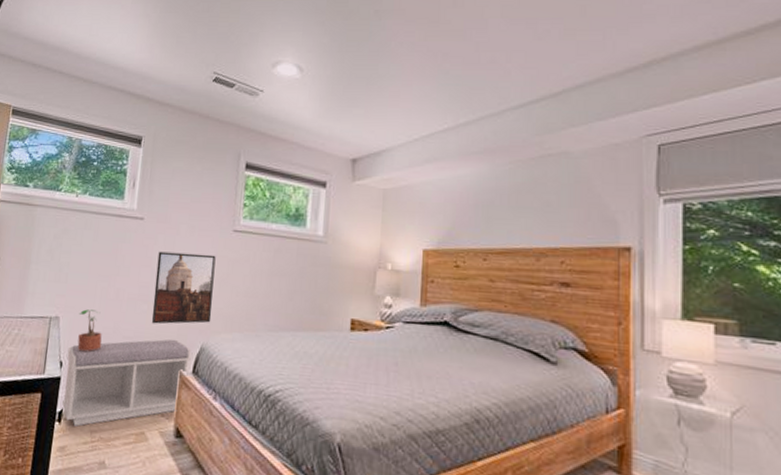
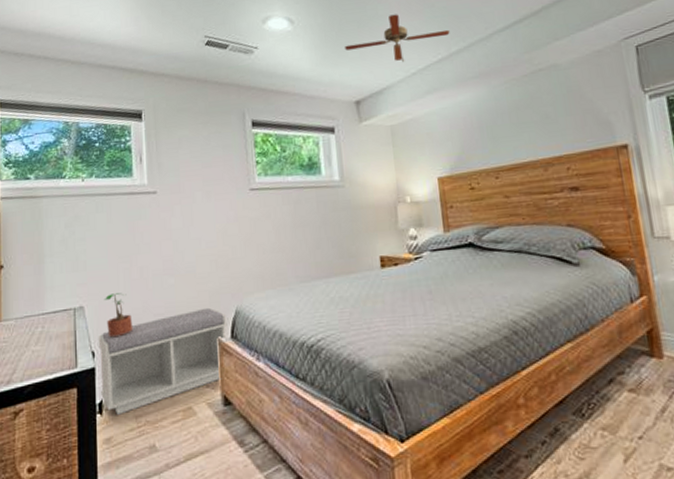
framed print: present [151,251,216,325] -> none [177,217,242,296]
ceiling fan: none [350,76,460,127] -> present [345,14,450,63]

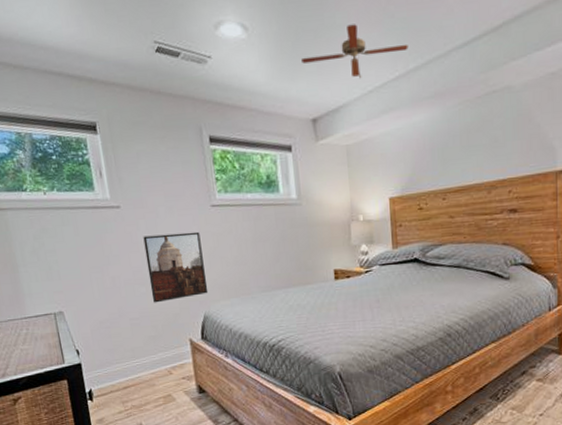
bench: present [98,308,227,415] -> none [80,314,198,401]
potted plant: present [104,293,133,338] -> none [81,300,112,338]
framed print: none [177,217,242,296] -> present [143,231,209,303]

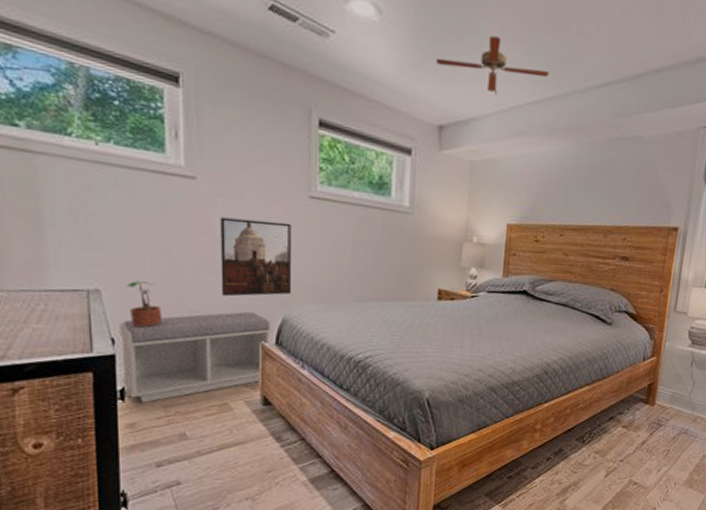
bench: none [80,314,198,401] -> present [119,312,273,403]
potted plant: none [81,300,112,338] -> present [126,281,163,327]

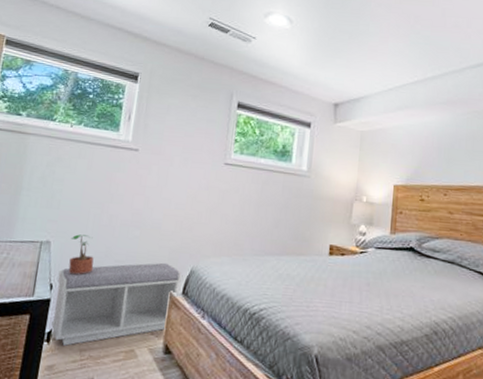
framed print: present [220,217,292,297] -> none [143,181,207,249]
ceiling fan: present [436,35,549,95] -> none [334,33,429,78]

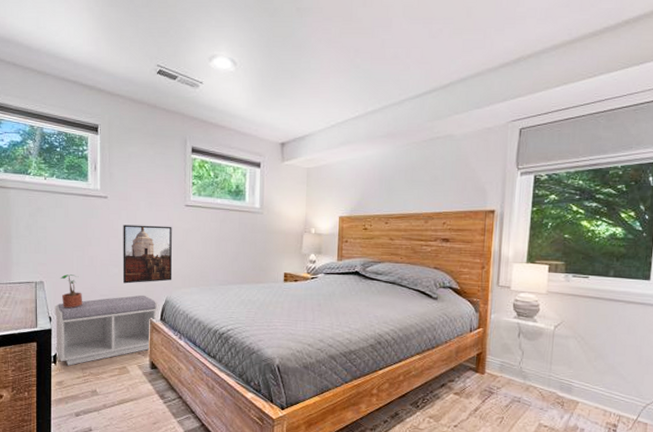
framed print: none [143,181,207,249] -> present [122,224,173,284]

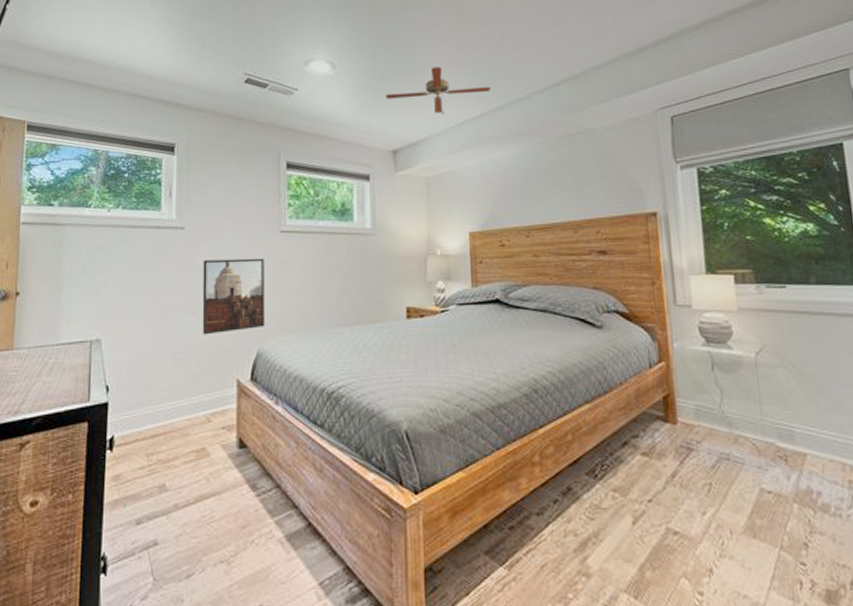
bench: present [54,295,158,366] -> none [113,349,248,452]
potted plant: present [60,274,83,308] -> none [122,328,151,373]
ceiling fan: none [278,70,369,115] -> present [386,66,491,116]

